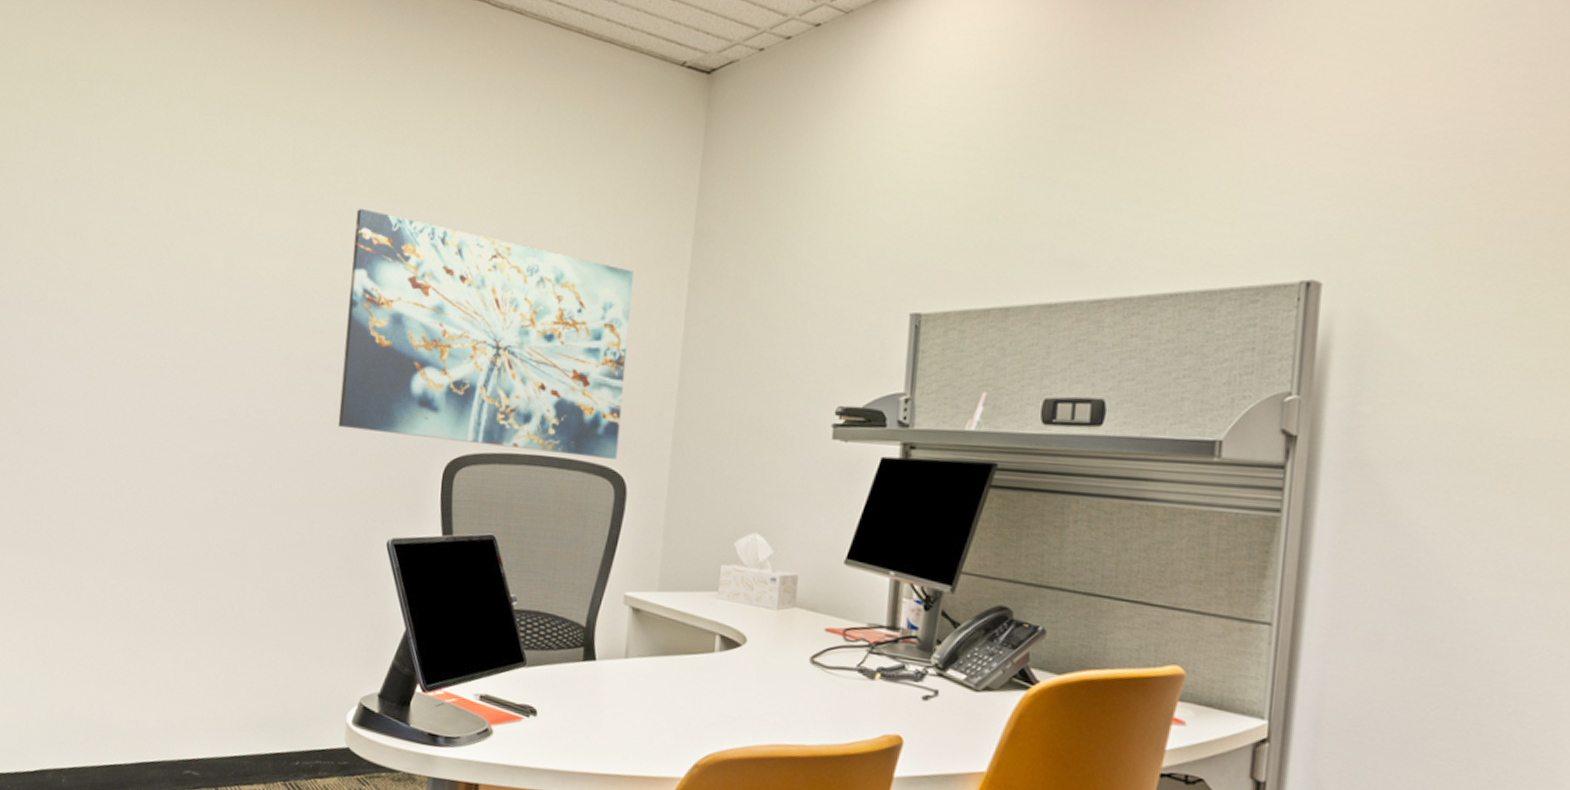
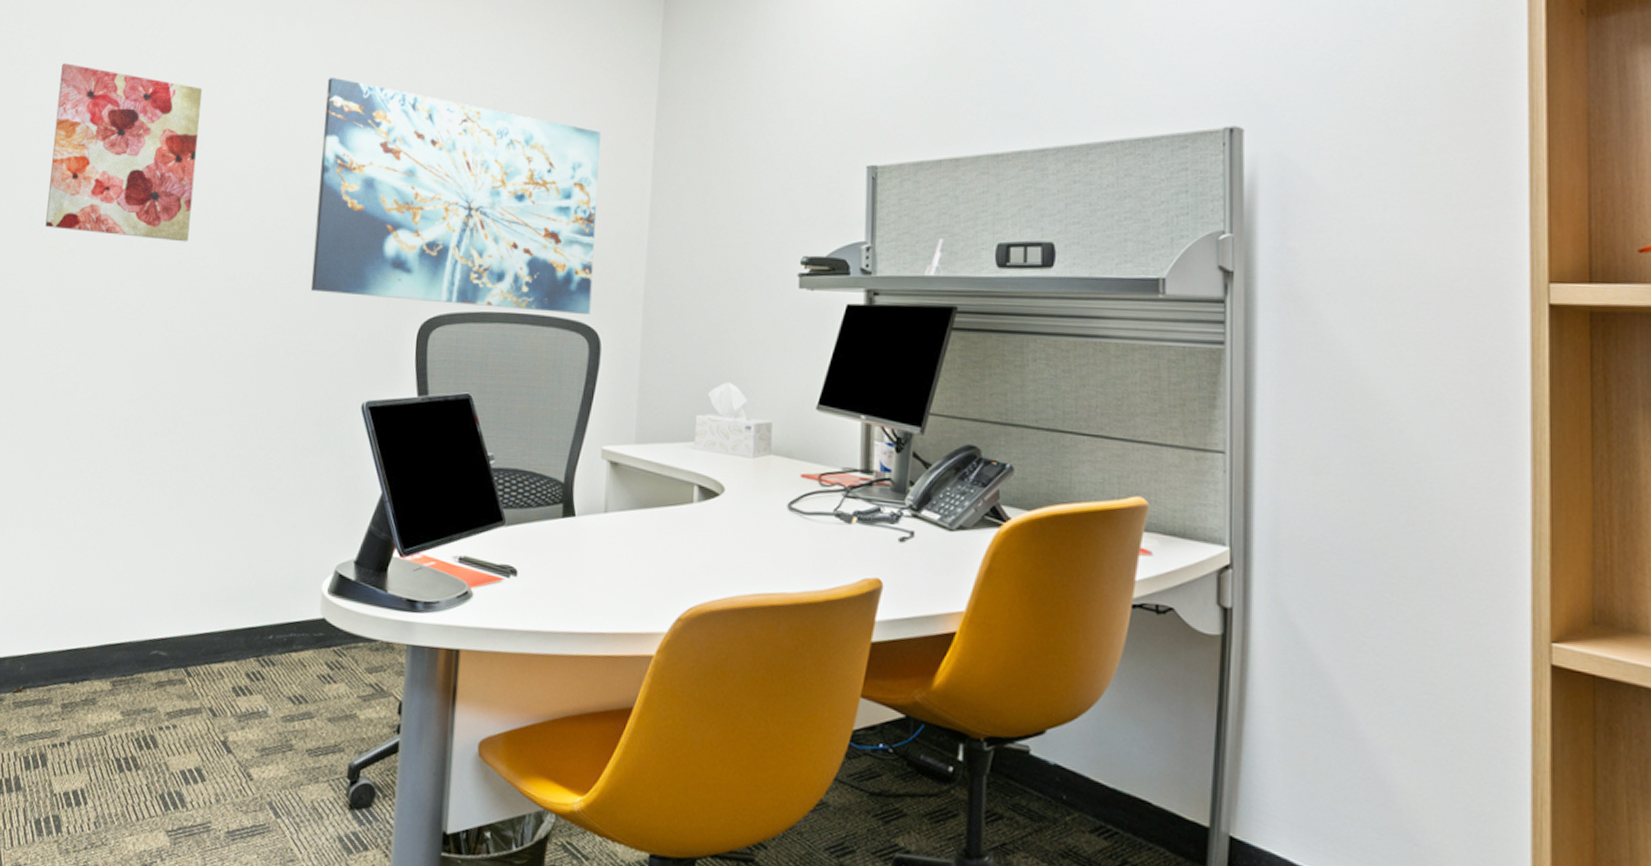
wall art: none [79,189,231,374] -> present [45,63,202,242]

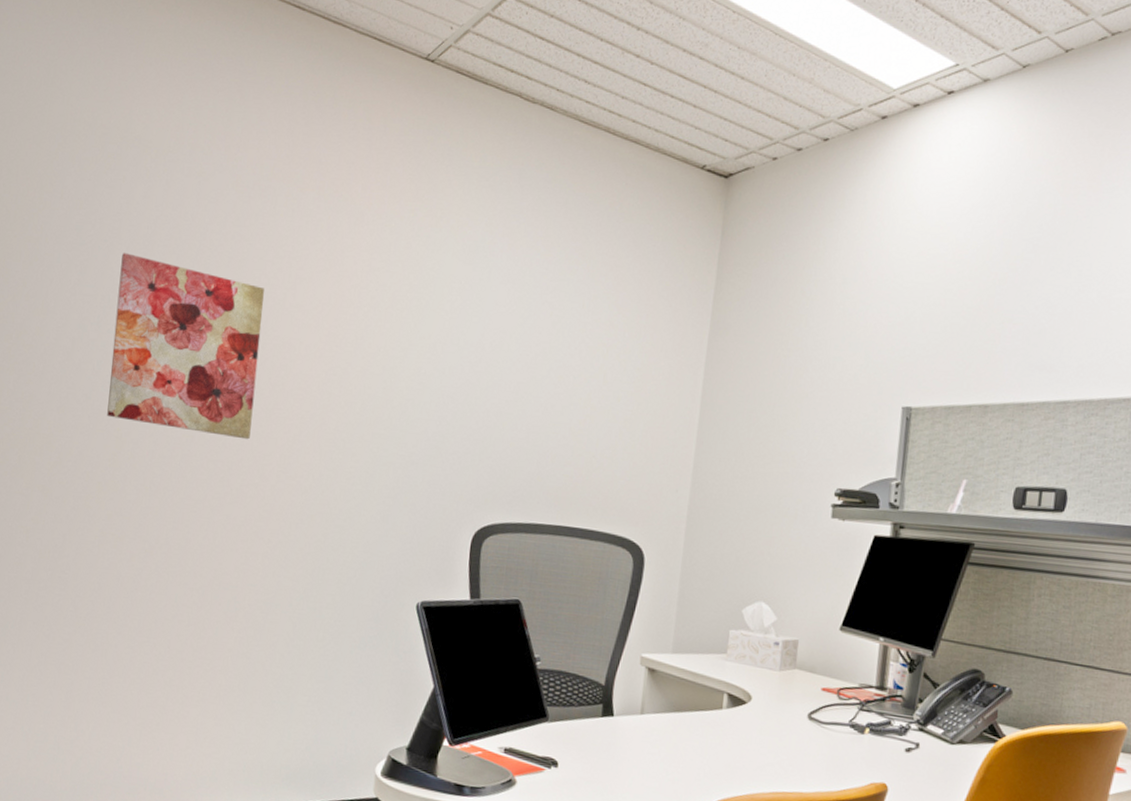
wall art: present [310,77,601,314] -> none [369,285,654,531]

